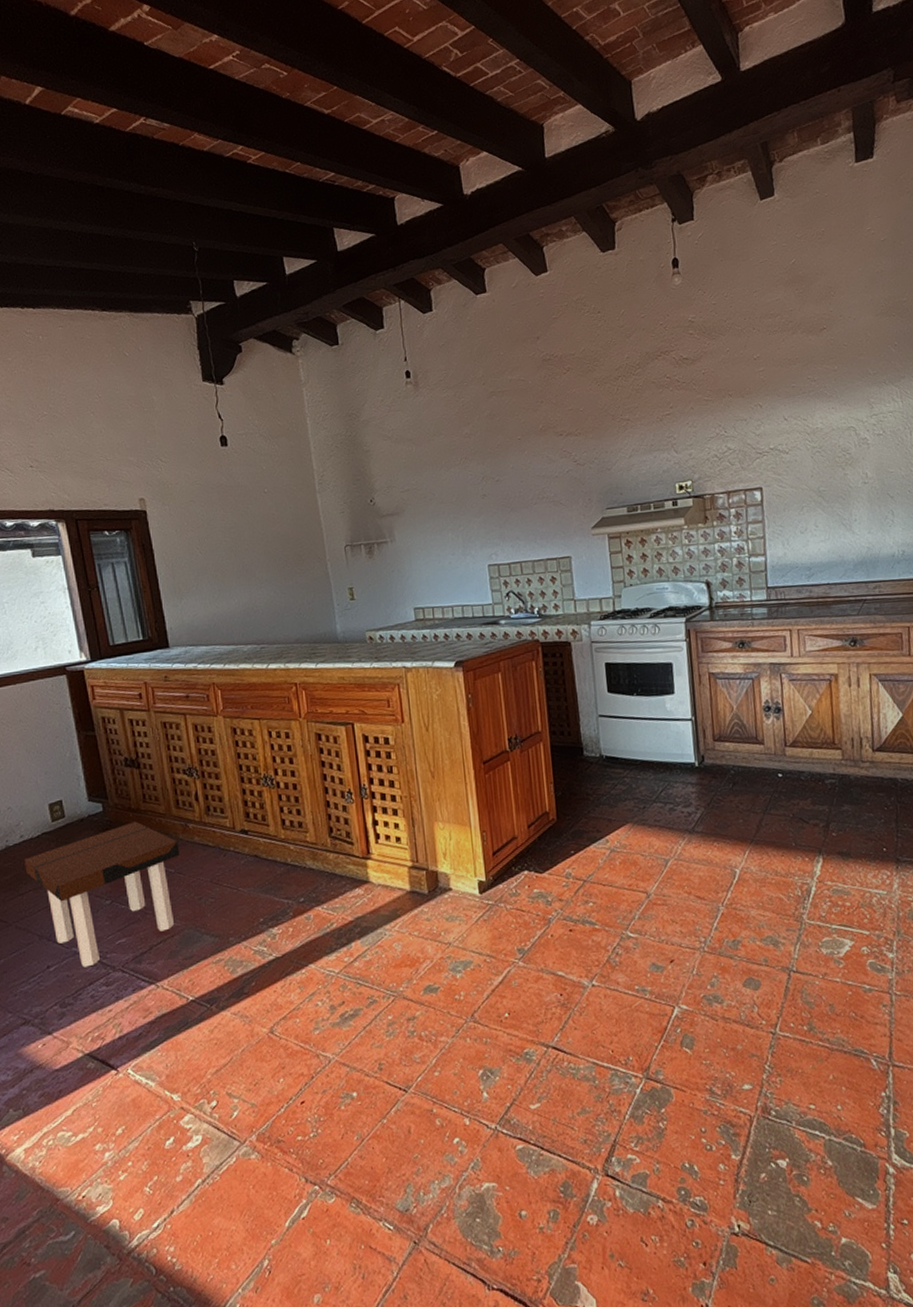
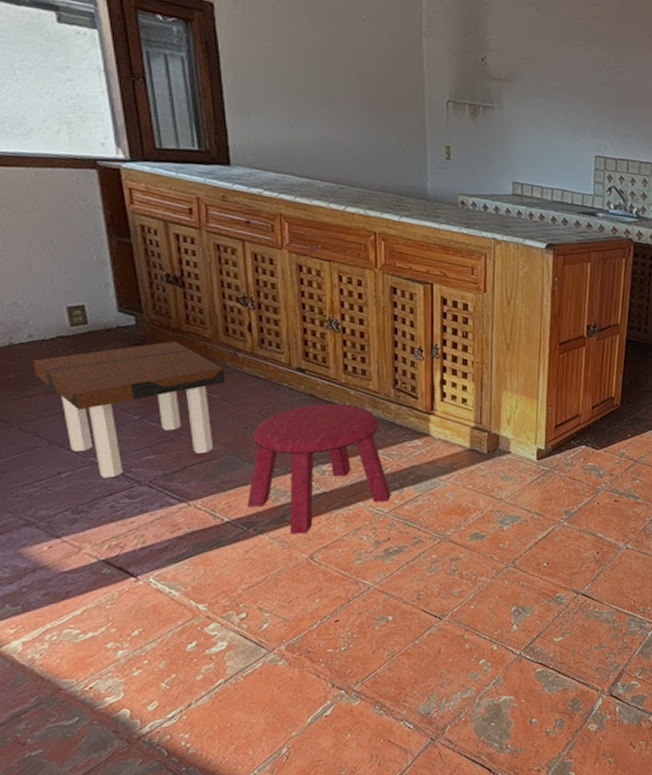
stool: none [207,860,340,1007] -> present [247,403,391,534]

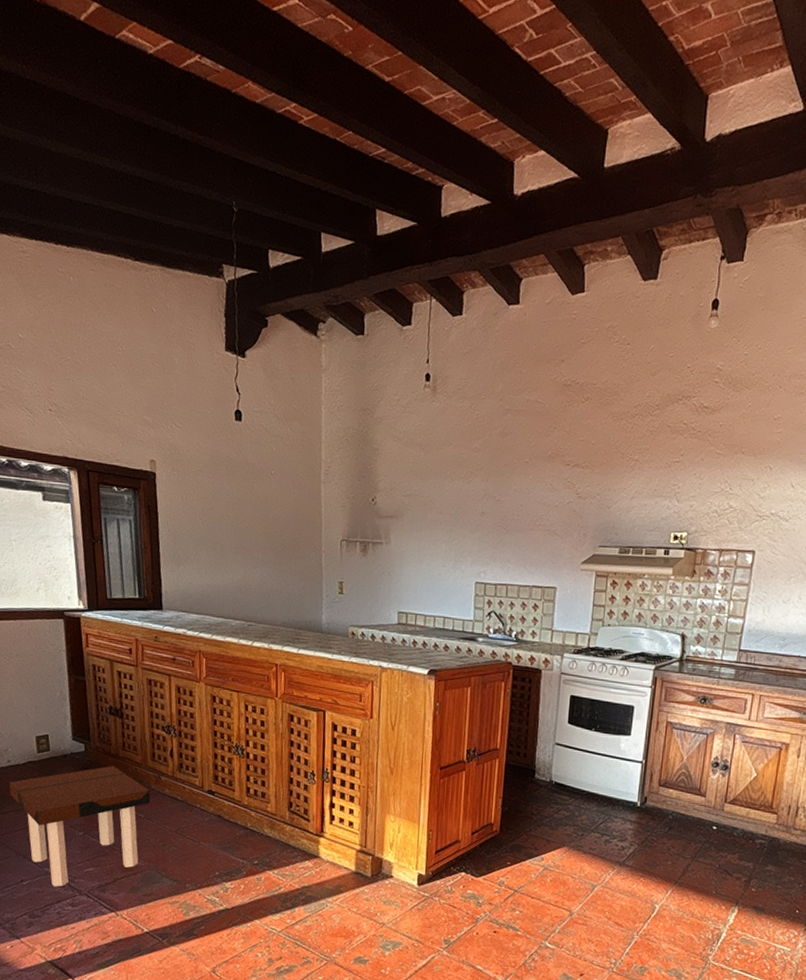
stool: present [247,403,391,534] -> none [163,824,284,948]

